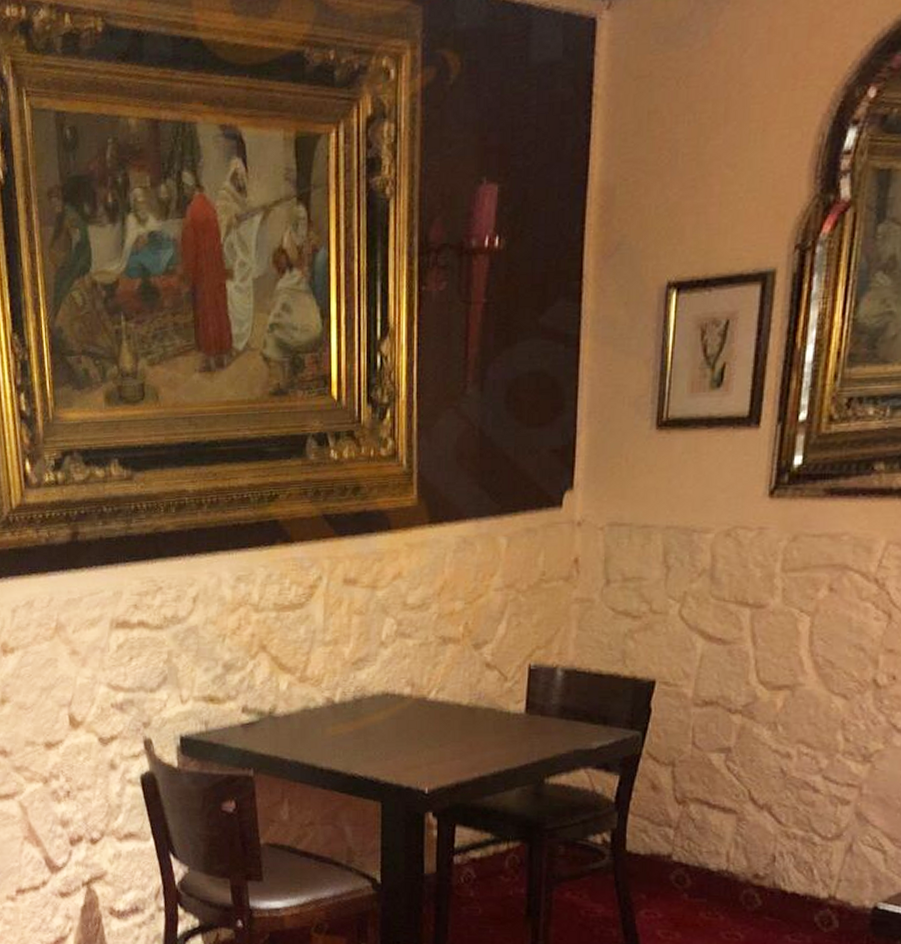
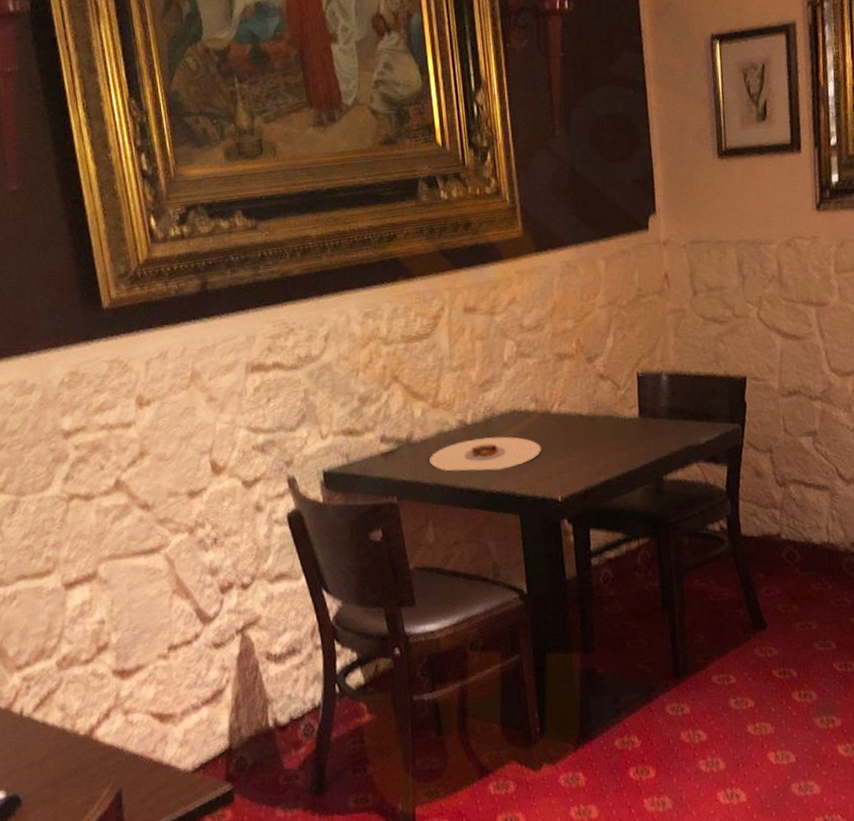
plate: none [291,719,412,754] -> present [429,436,541,471]

